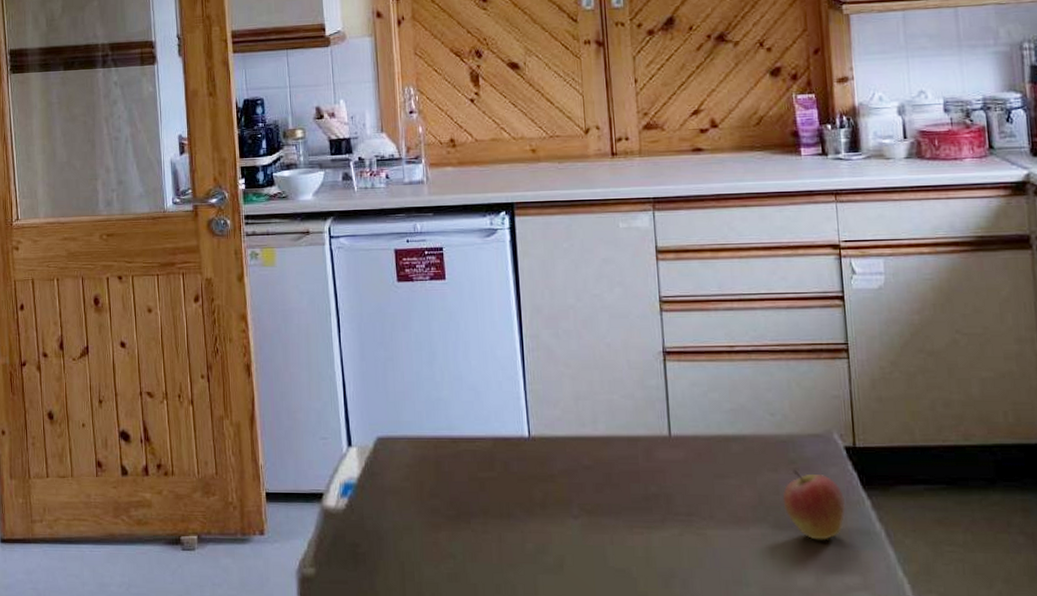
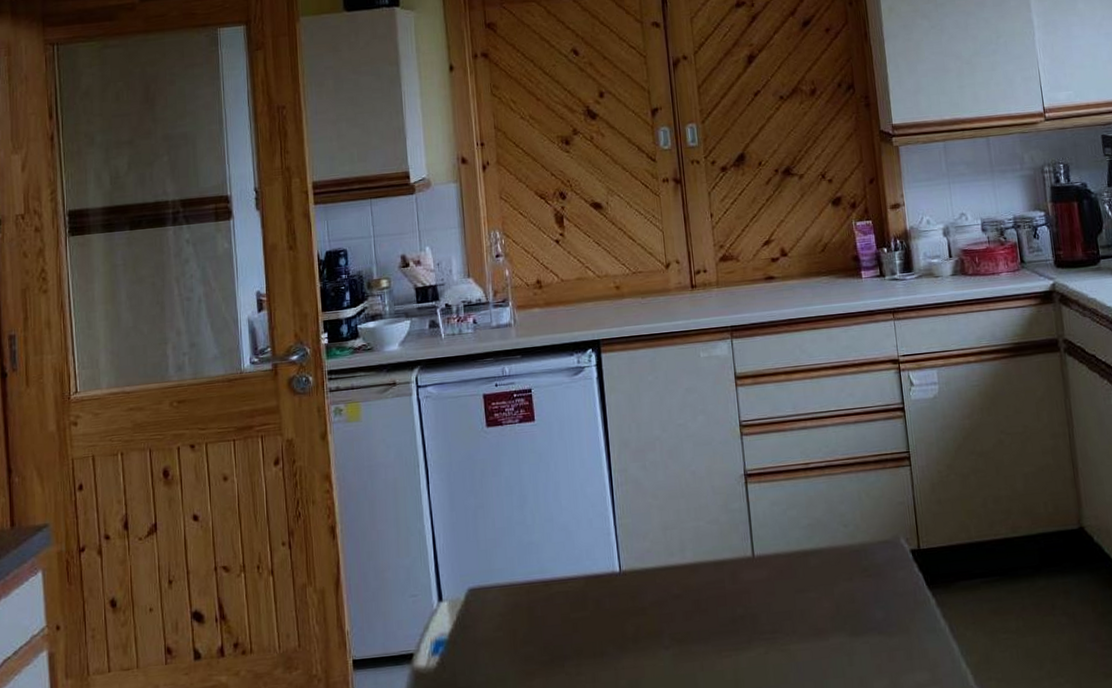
fruit: present [782,469,846,540] -> none [857,576,914,643]

